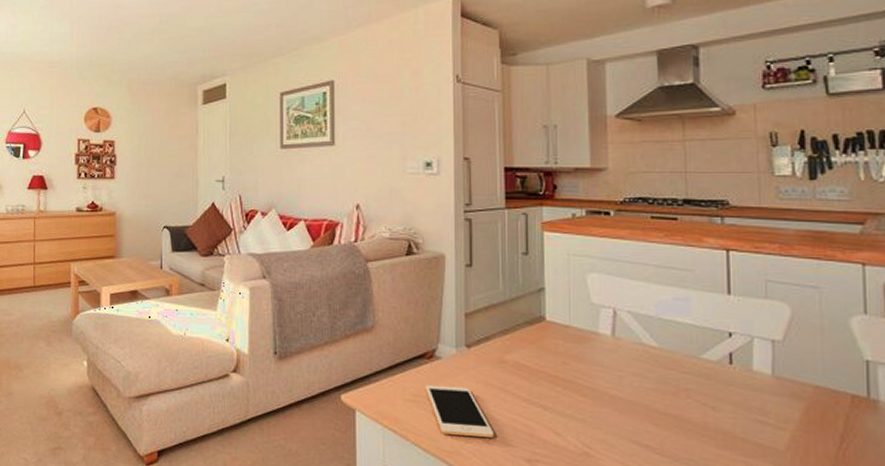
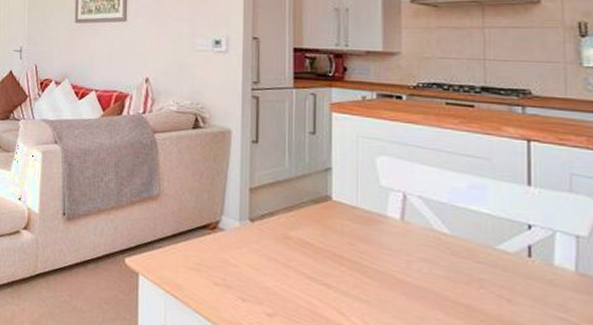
cell phone: present [425,385,495,439] -> none [207,255,276,313]

